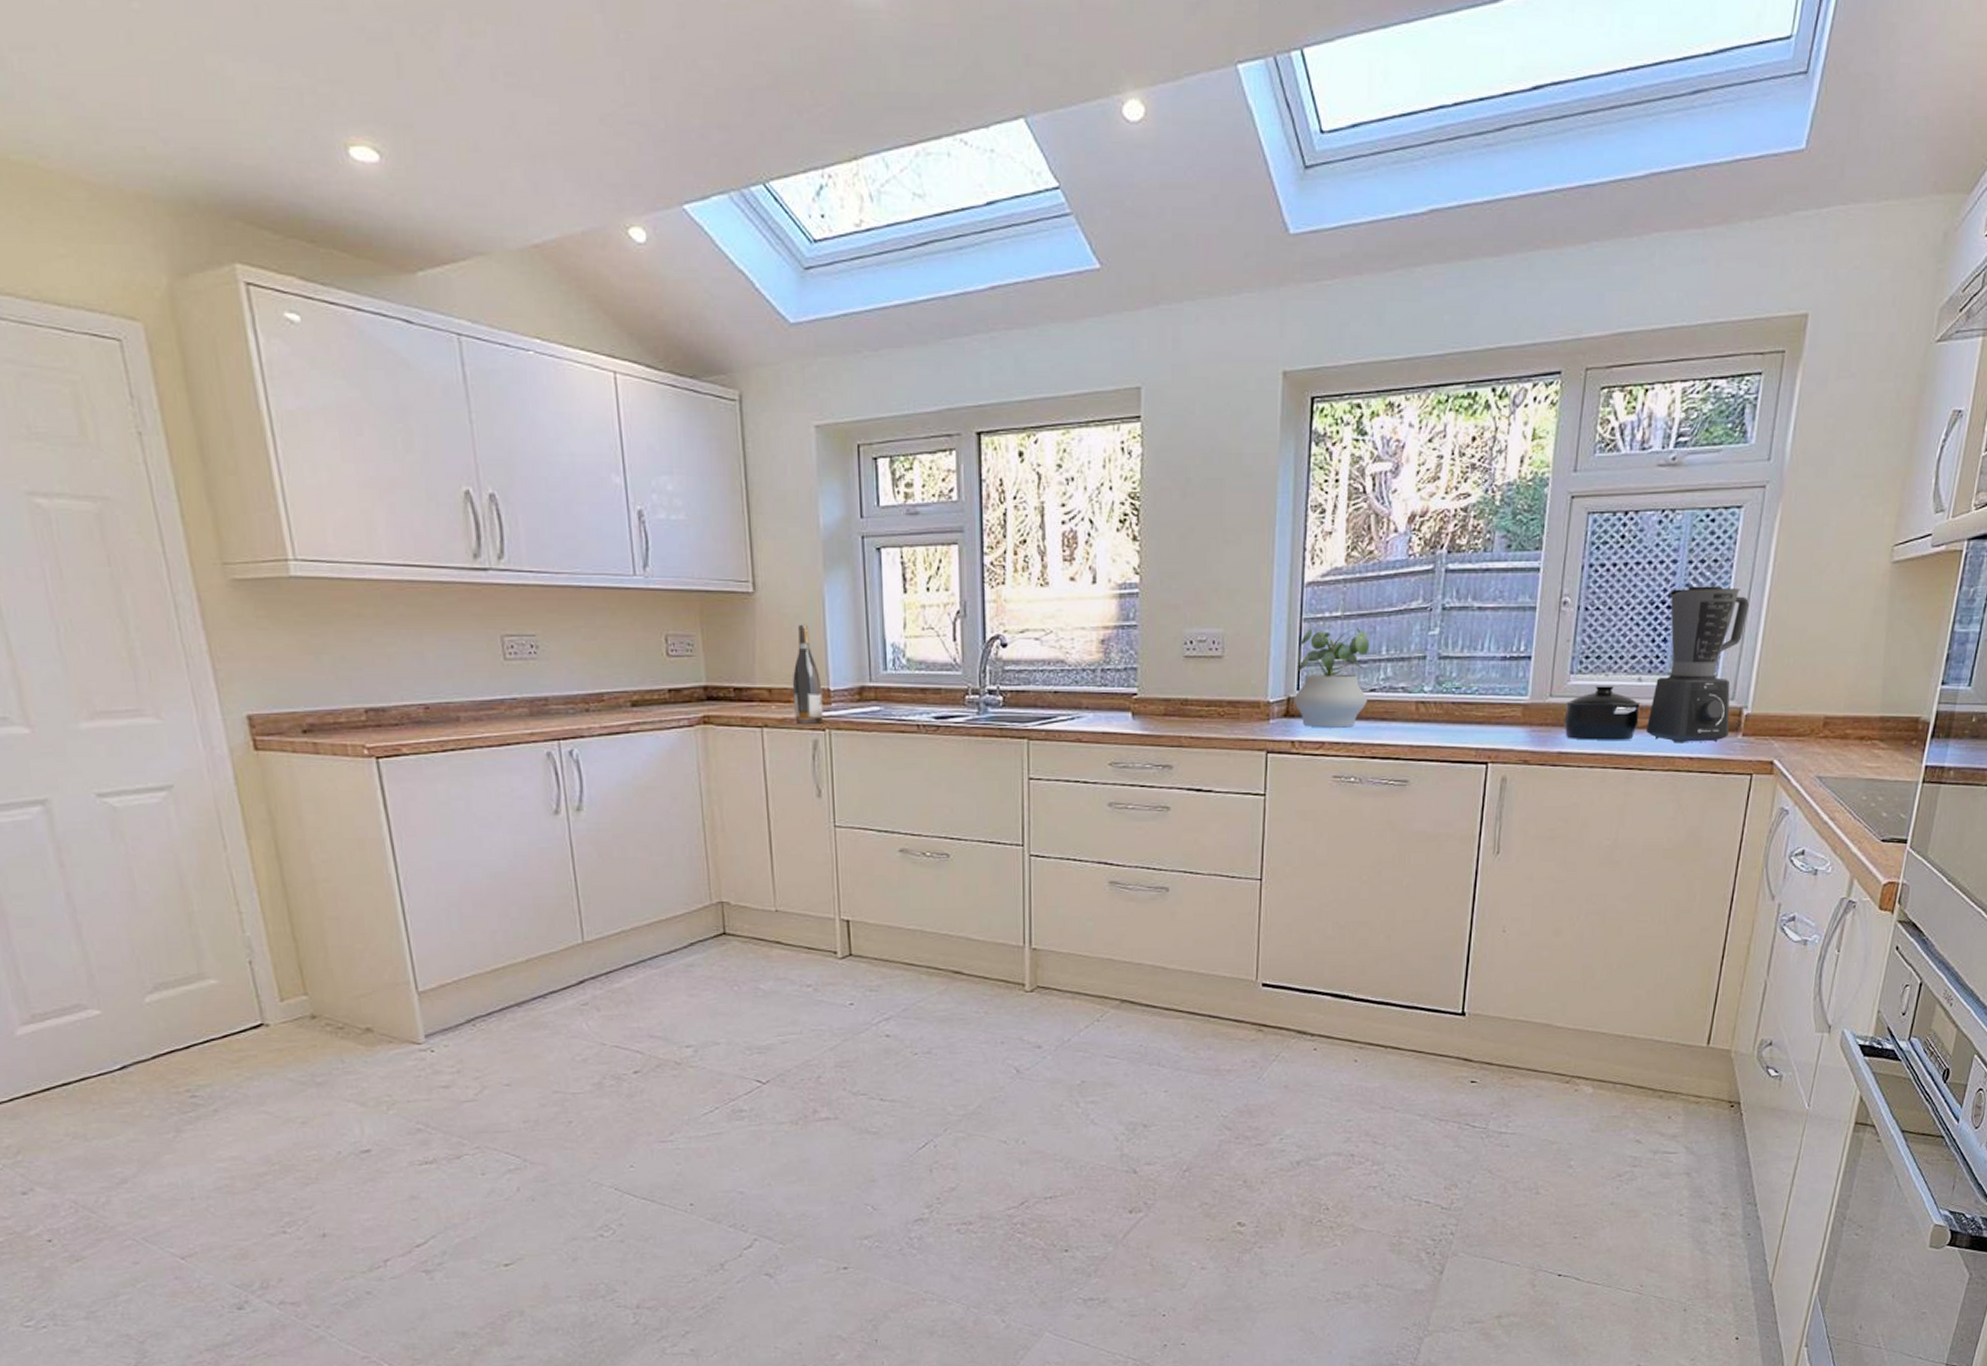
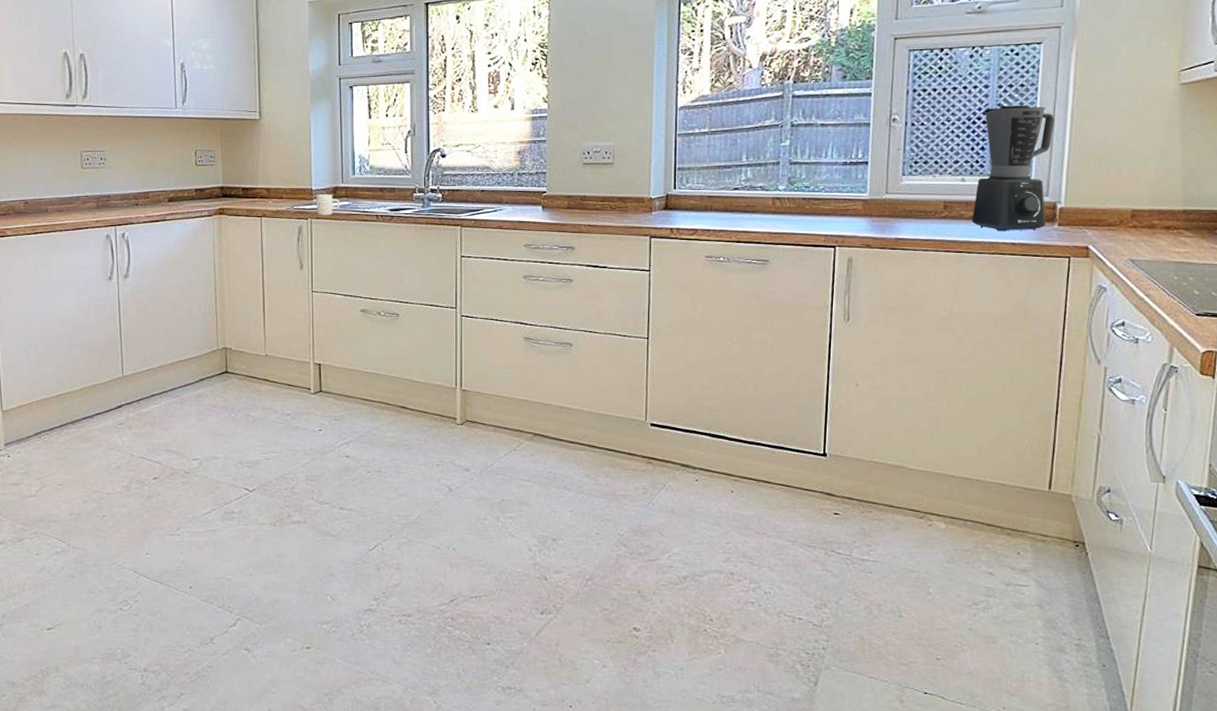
wine bottle: present [792,624,824,726] -> none [285,141,307,216]
mug: none [836,696,868,725] -> present [316,194,340,215]
potted plant: present [1294,626,1370,728] -> none [671,140,733,218]
saucepan: present [1564,686,1641,740] -> none [899,185,966,229]

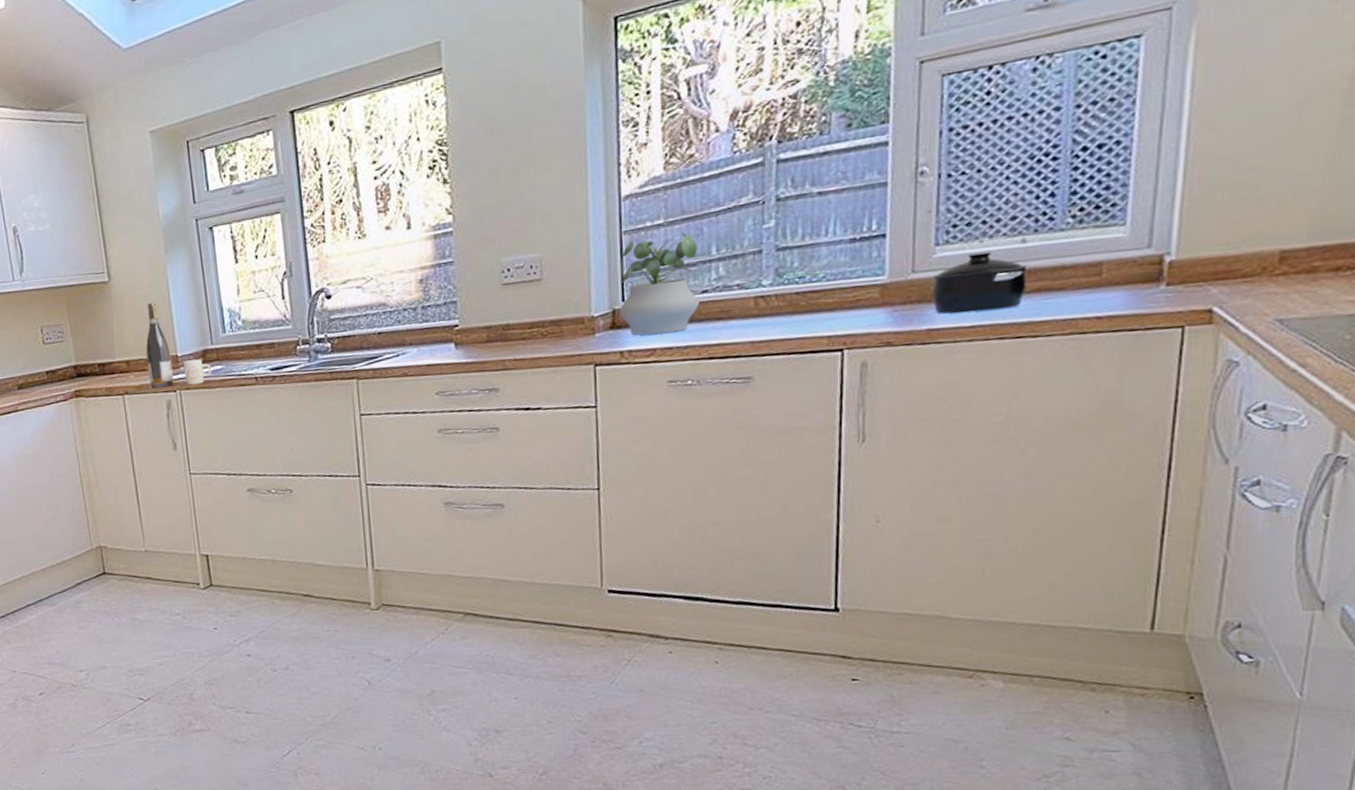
wine bottle: none [285,141,307,216] -> present [145,302,174,389]
potted plant: none [671,140,733,218] -> present [619,231,701,336]
saucepan: none [899,185,966,229] -> present [932,252,1028,314]
blender: present [972,105,1055,232] -> none [1037,125,1163,304]

